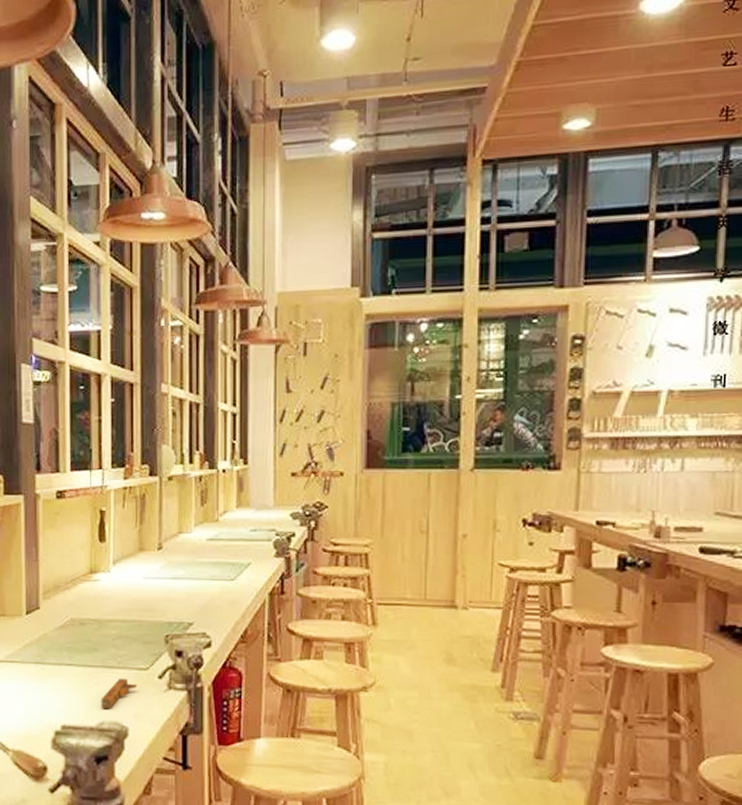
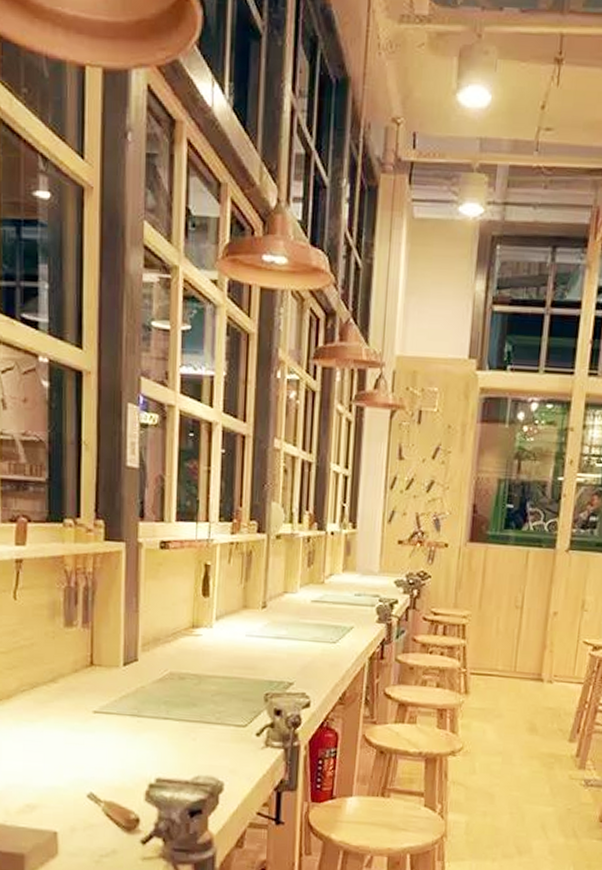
hand plane: present [101,677,137,709] -> none [197,733,234,764]

